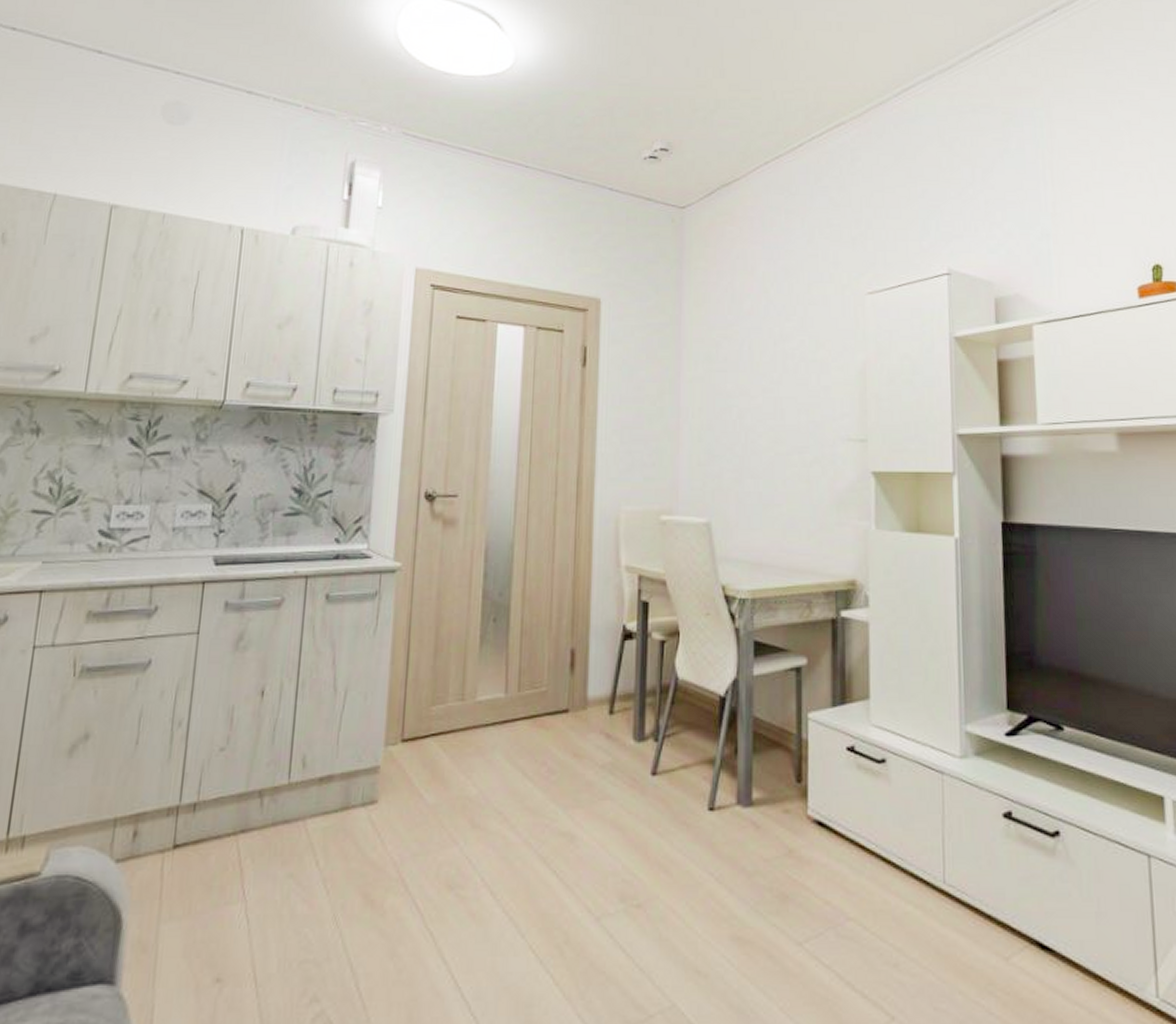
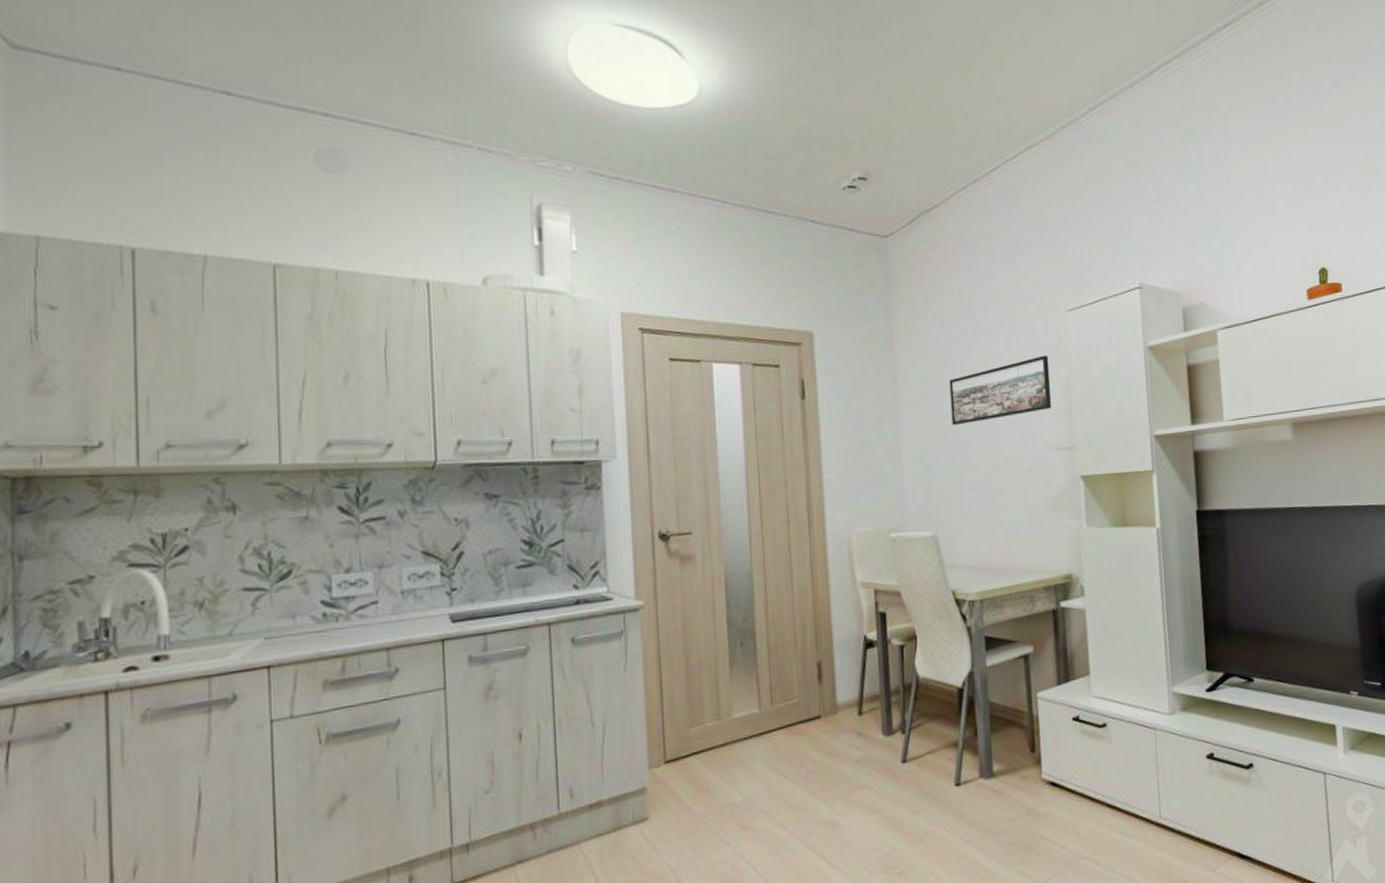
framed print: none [736,338,845,406] -> present [949,355,1052,426]

